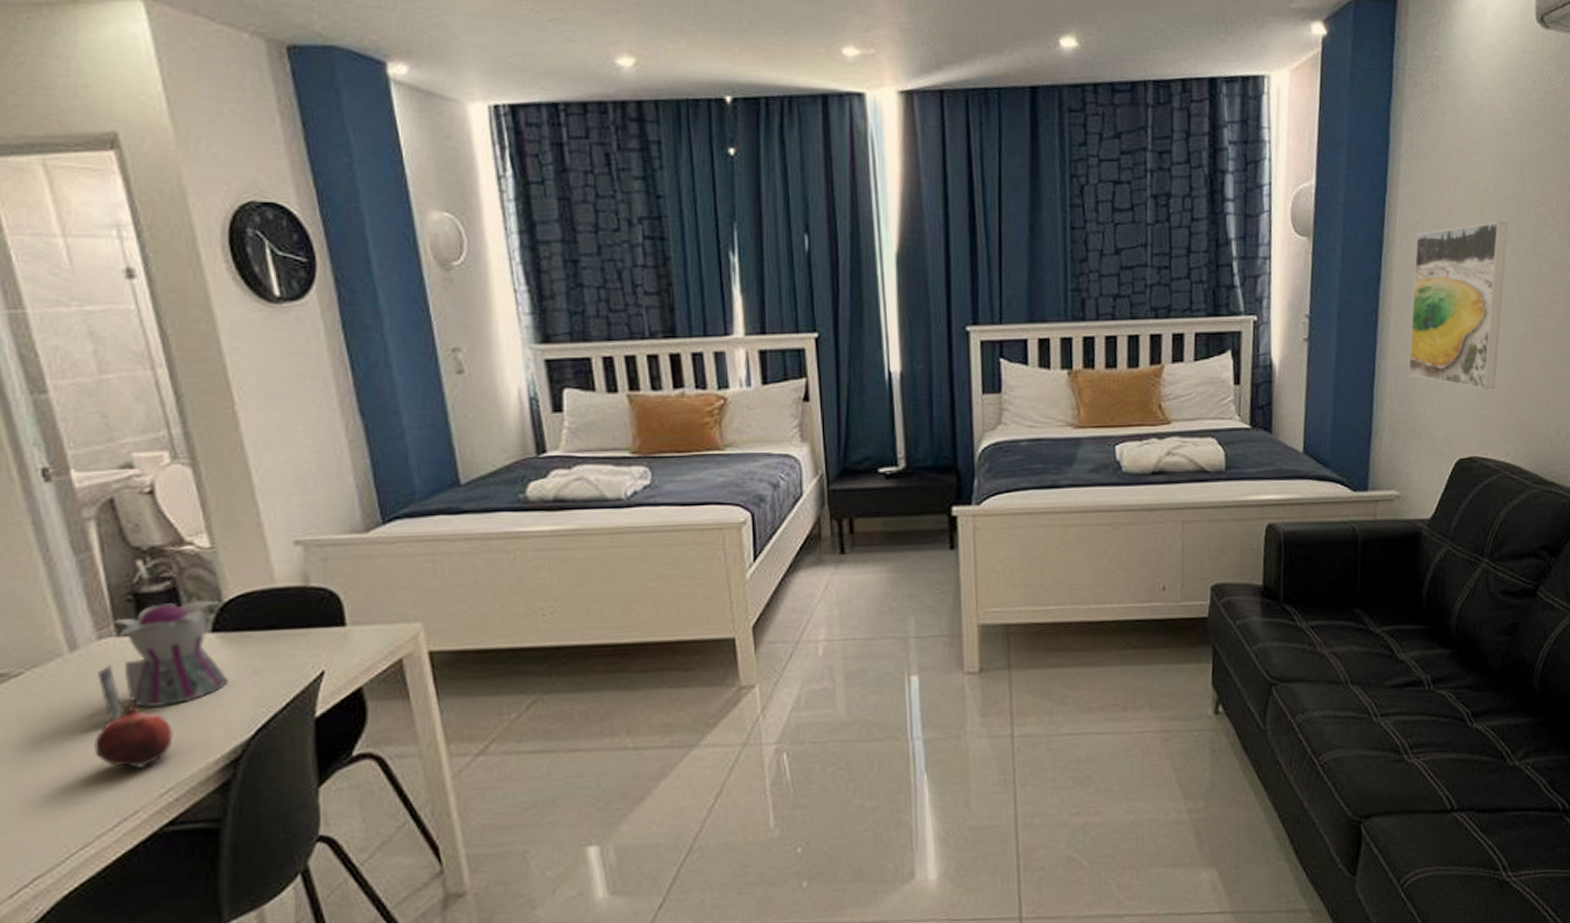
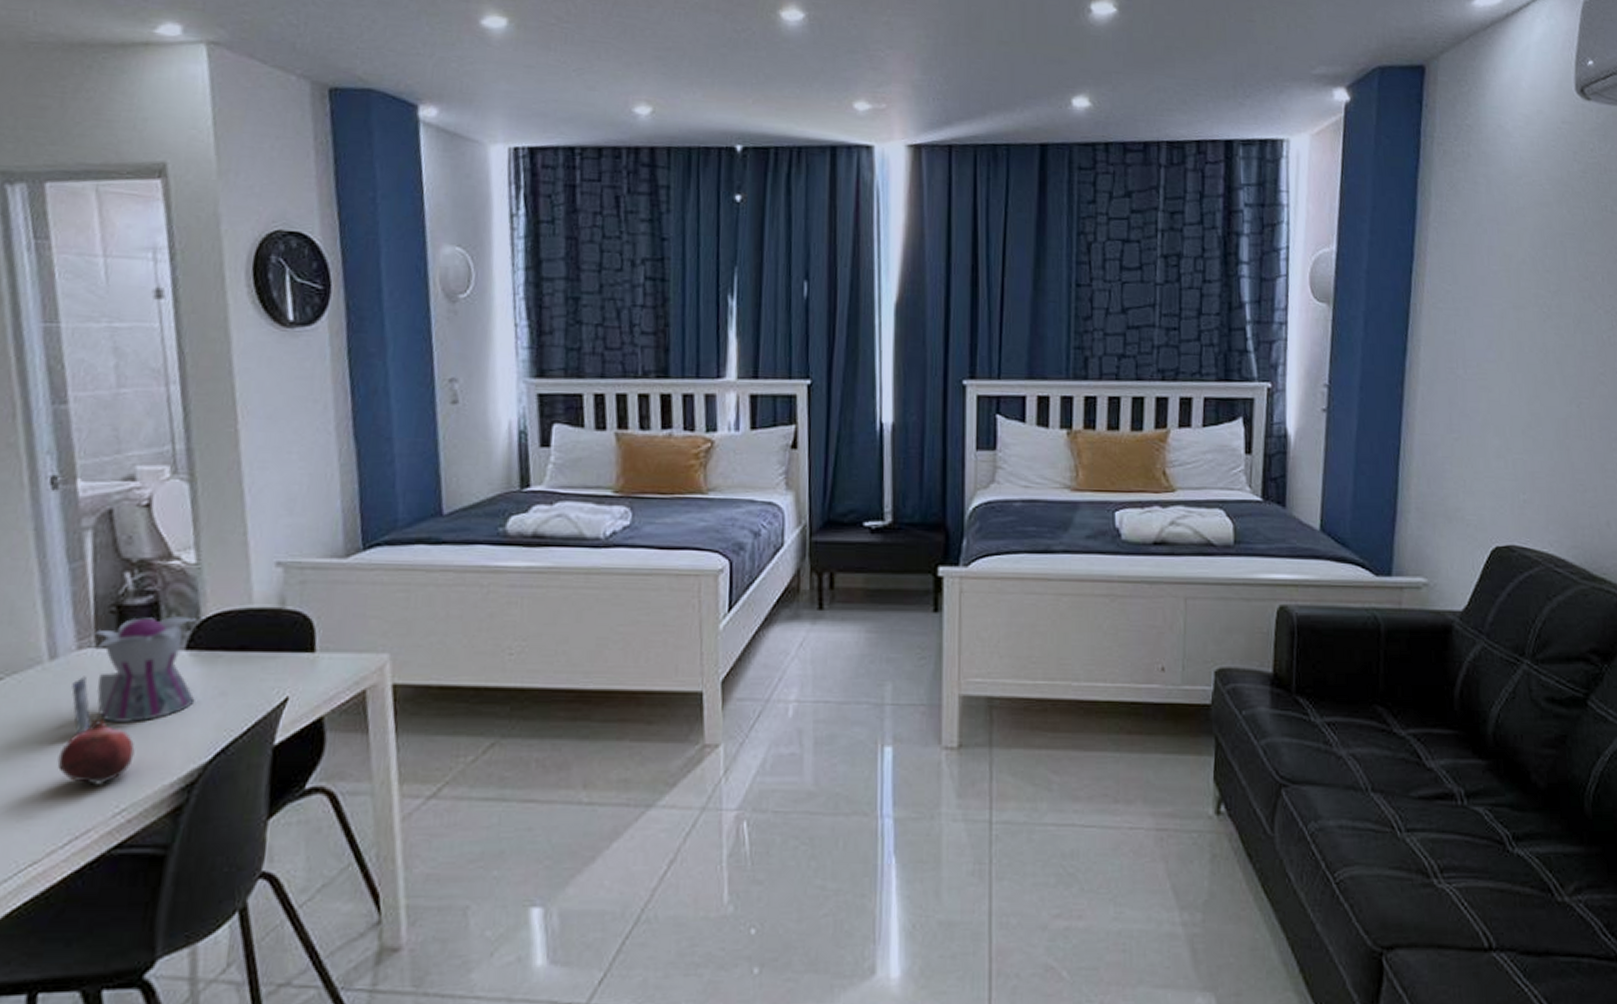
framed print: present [1408,221,1508,389] -> none [1437,295,1548,472]

